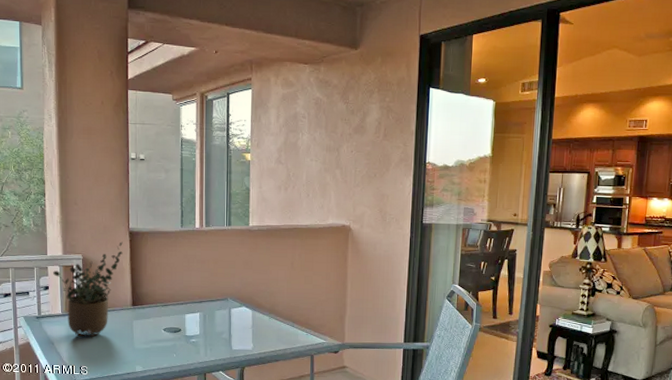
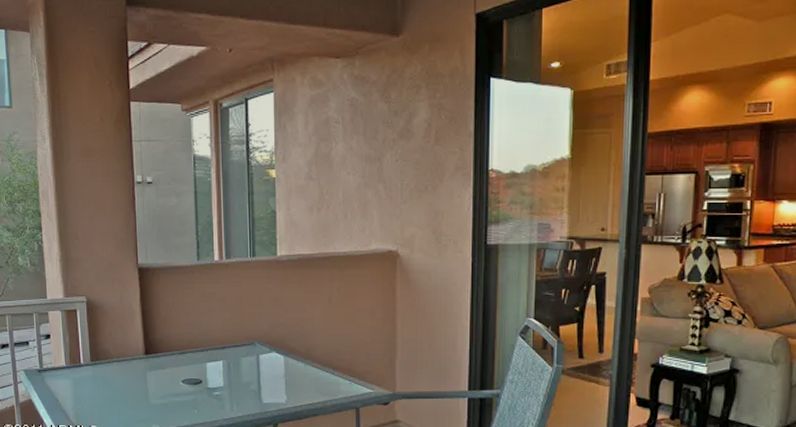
potted plant: present [53,242,123,337] -> none [54,280,132,392]

